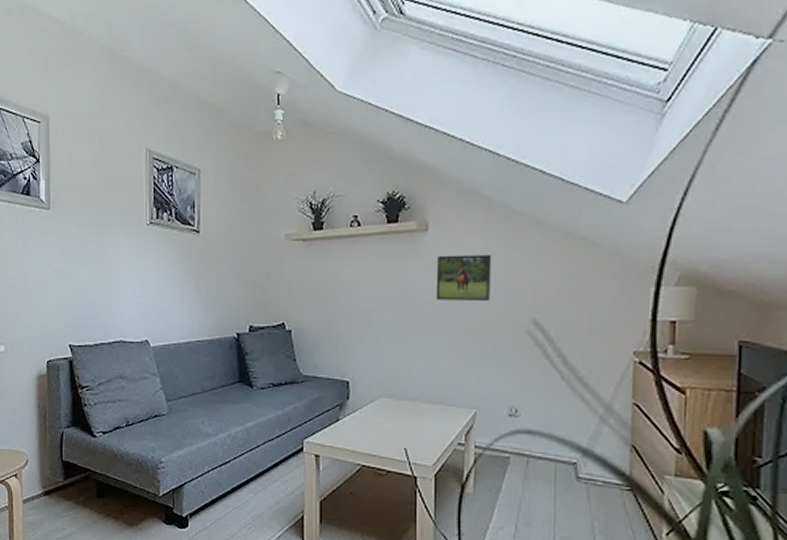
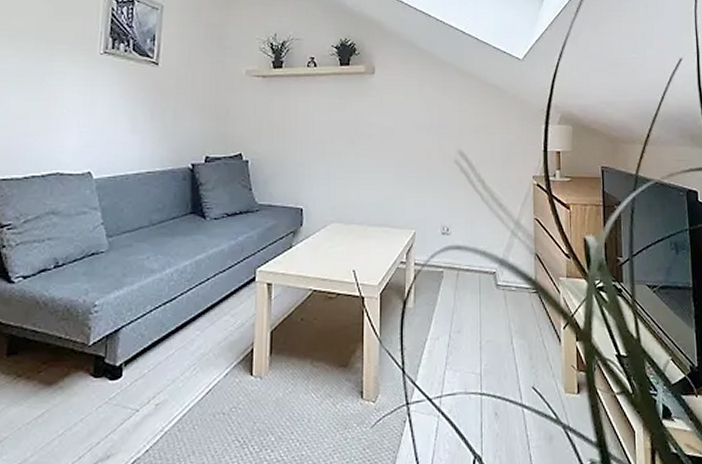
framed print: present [436,254,492,302] -> none [381,95,426,135]

